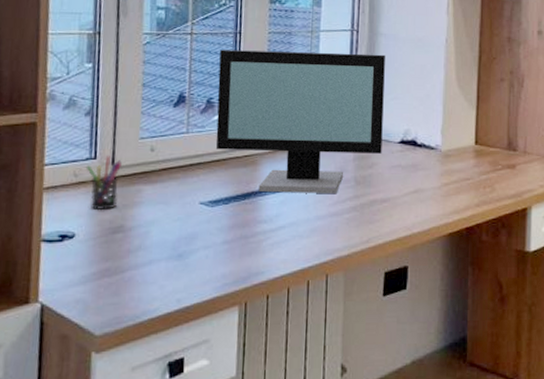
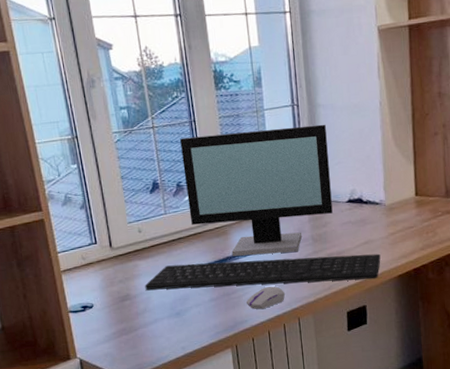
pen holder: present [85,156,123,211] -> none [90,240,120,285]
keyboard: none [145,195,430,235] -> present [145,253,381,290]
computer mouse: none [266,233,314,260] -> present [245,286,285,310]

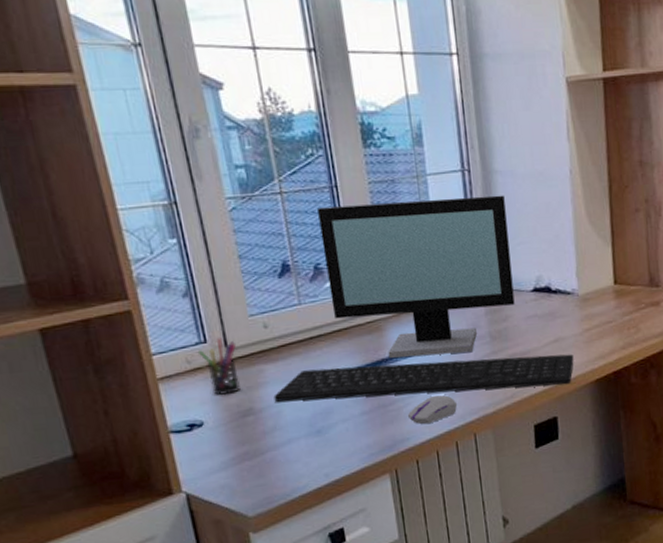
pen holder: none [90,240,120,285] -> present [197,338,240,396]

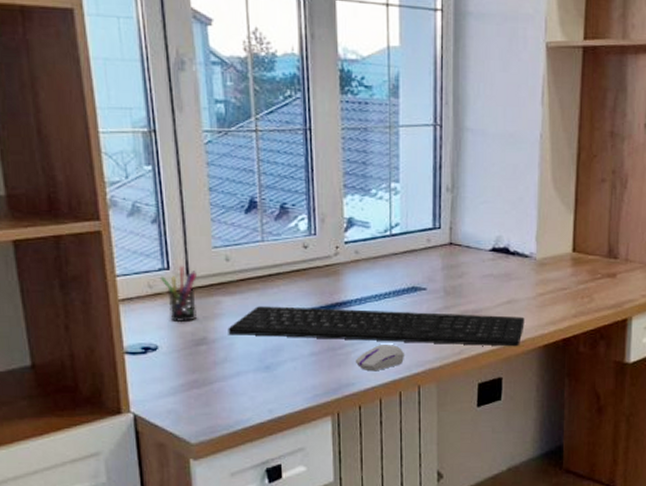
computer monitor: present [317,195,515,358] -> none [290,148,473,304]

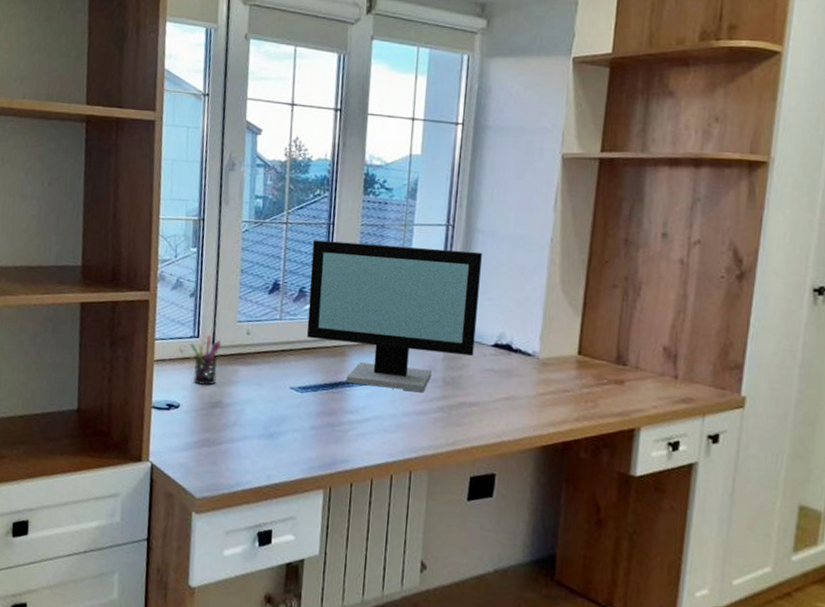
keyboard: present [228,306,525,347] -> none [240,378,523,445]
computer monitor: none [290,148,473,304] -> present [306,240,482,392]
computer mouse: present [355,345,404,372] -> none [351,426,399,452]

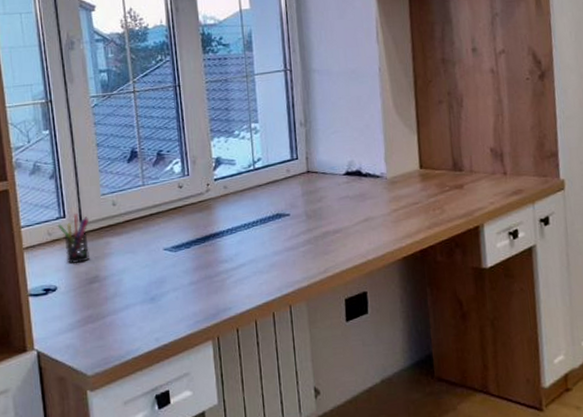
computer monitor: present [306,240,482,392] -> none [163,90,329,234]

